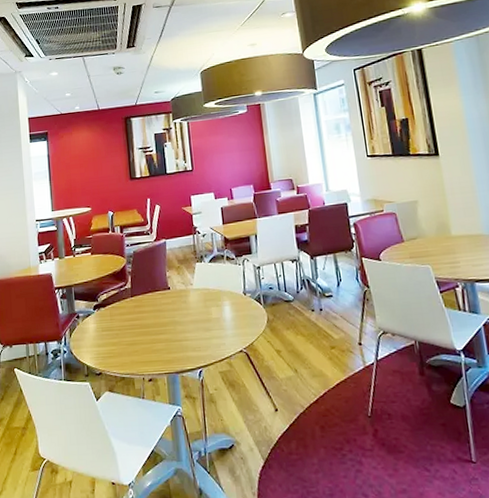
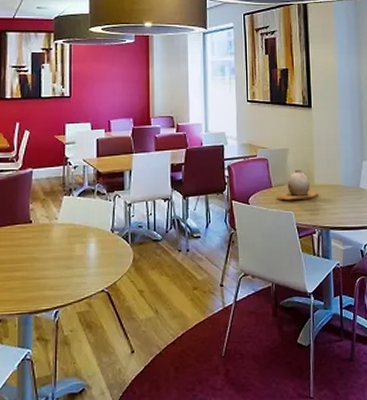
vase: none [409,221,458,255] -> present [275,169,319,201]

